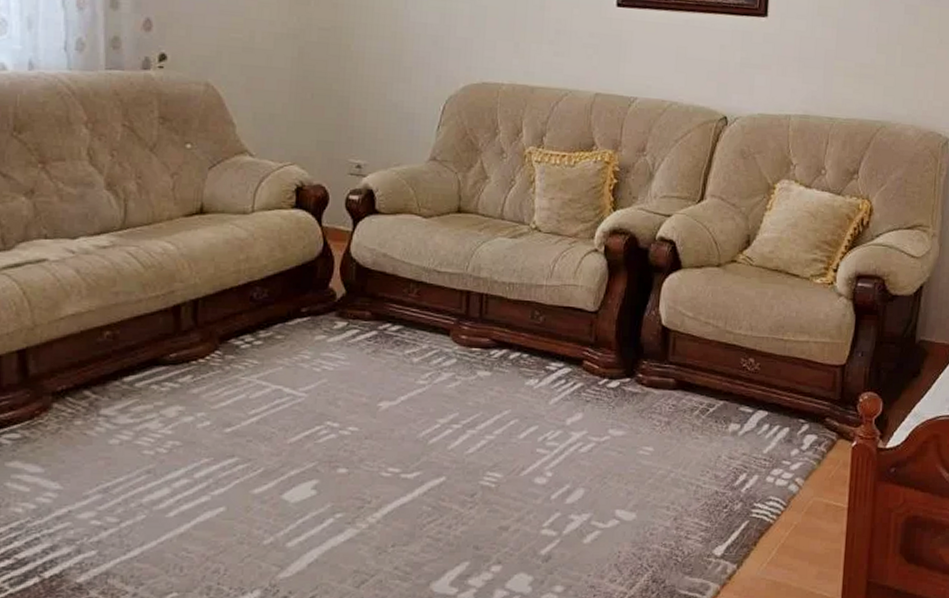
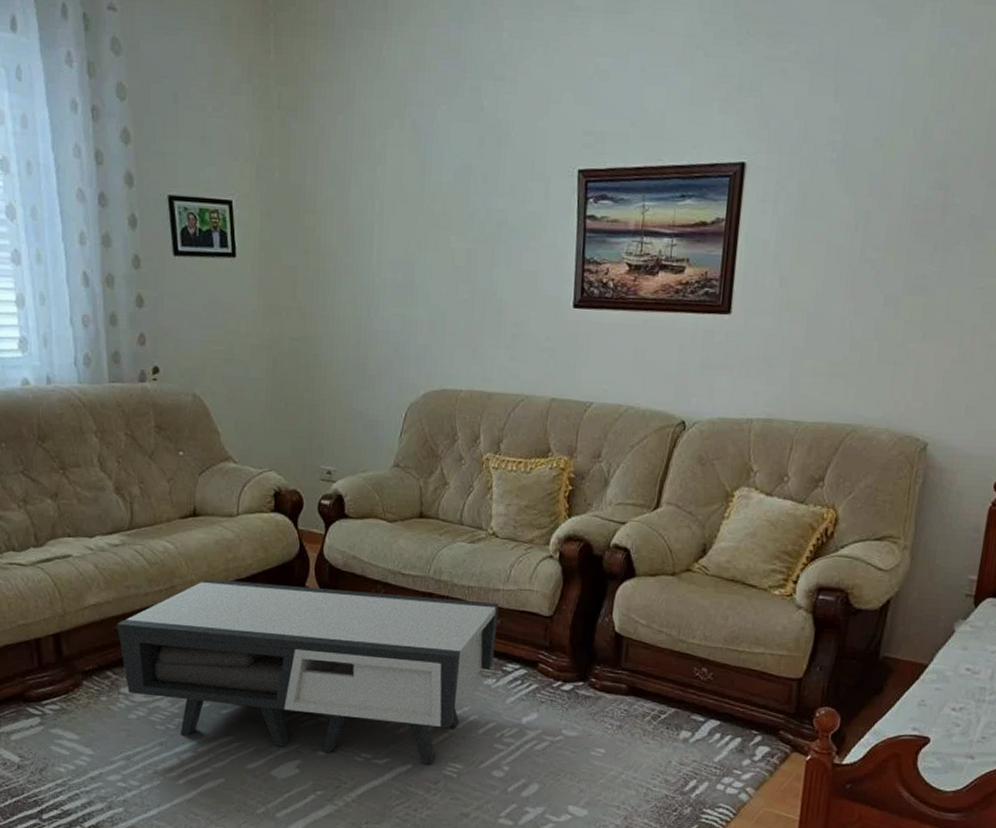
coffee table: none [99,282,542,475] -> present [117,578,499,764]

